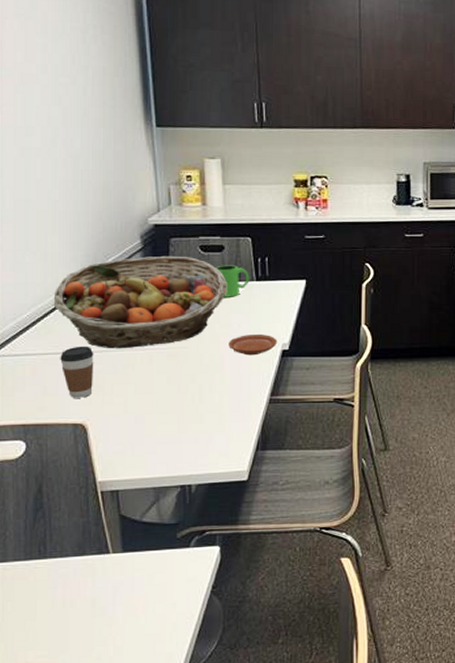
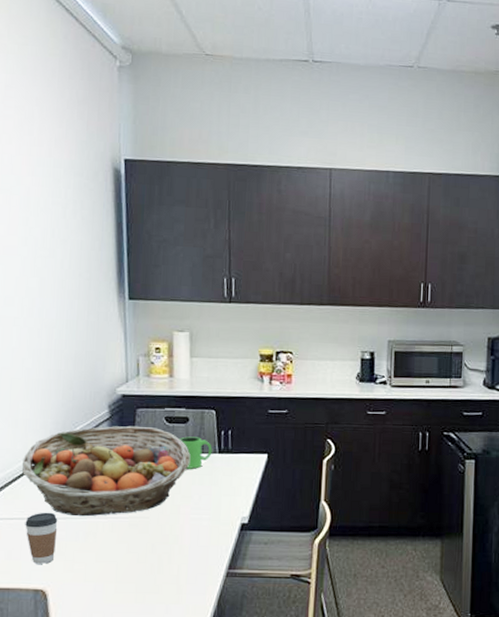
plate: present [229,333,277,356] -> none [189,506,237,528]

